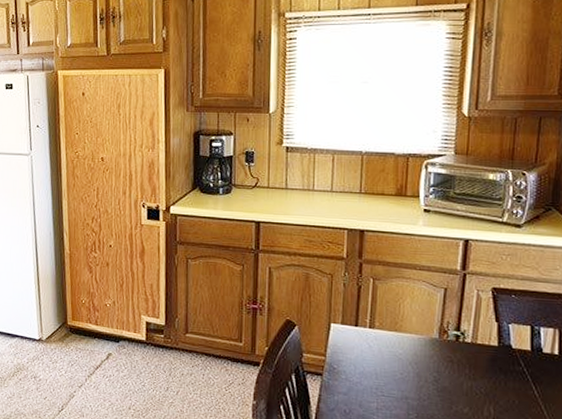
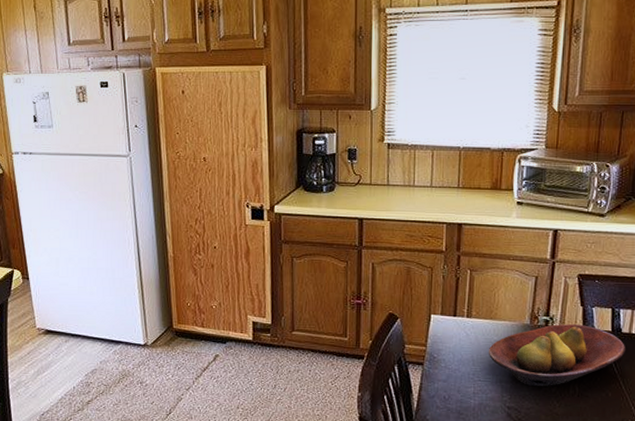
fruit bowl: none [393,340,548,407] -> present [489,323,626,387]

